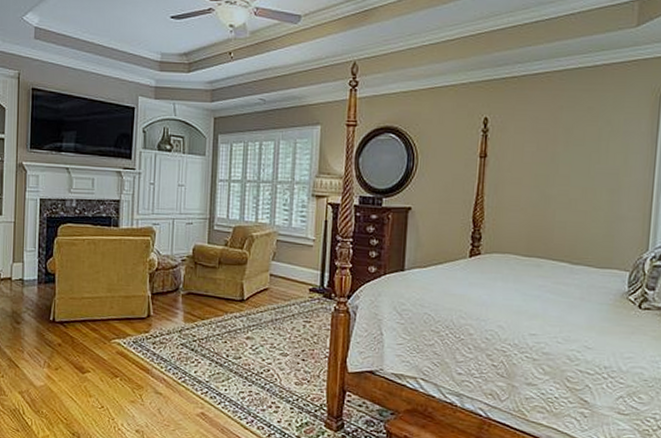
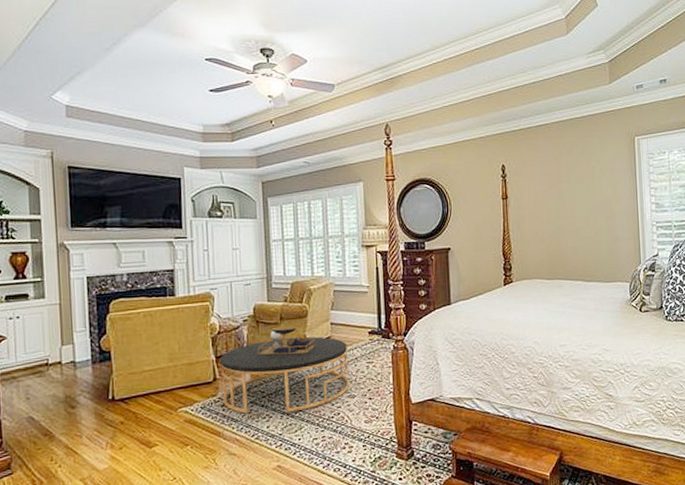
coffee table: none [154,271,286,361] -> present [220,326,350,414]

